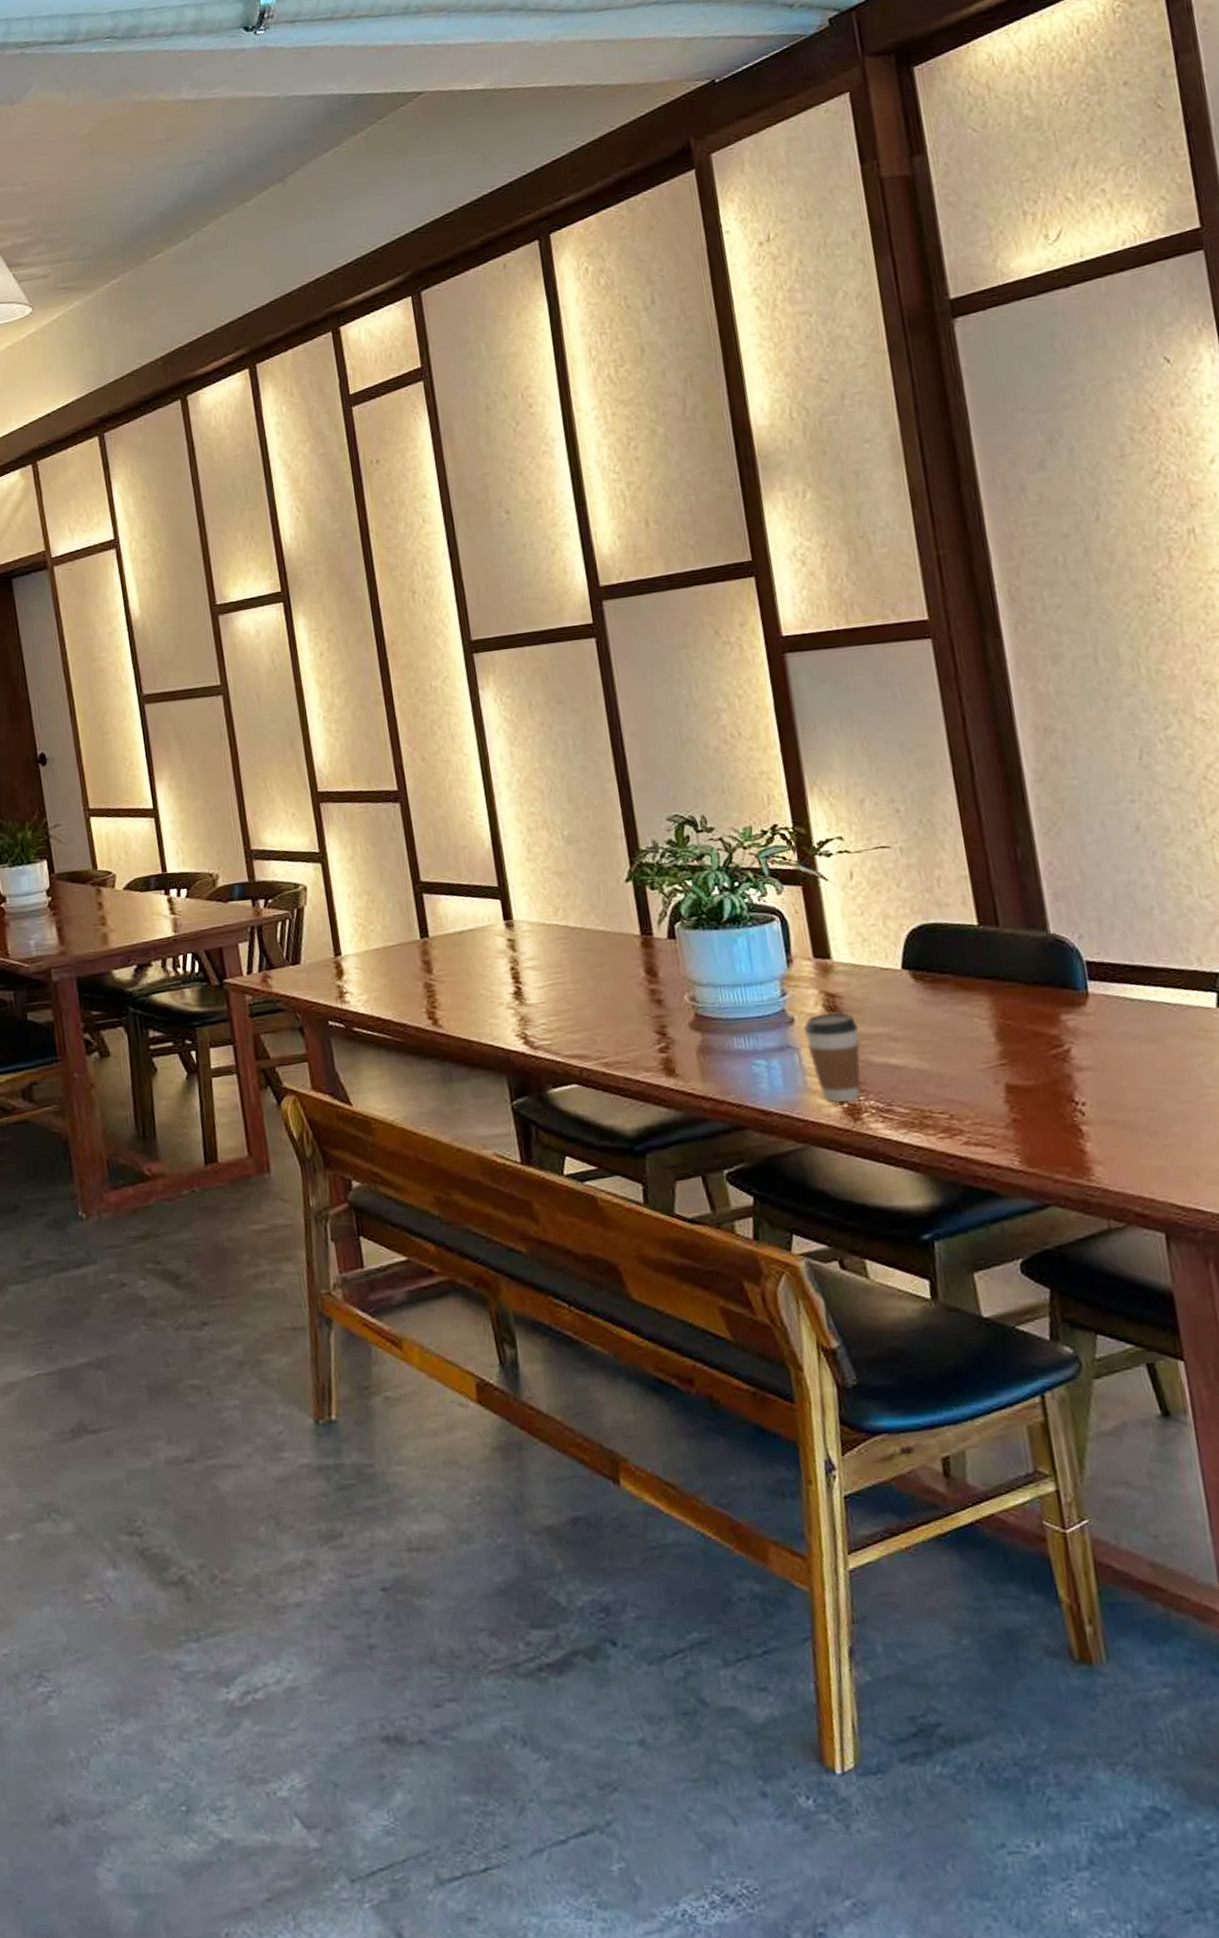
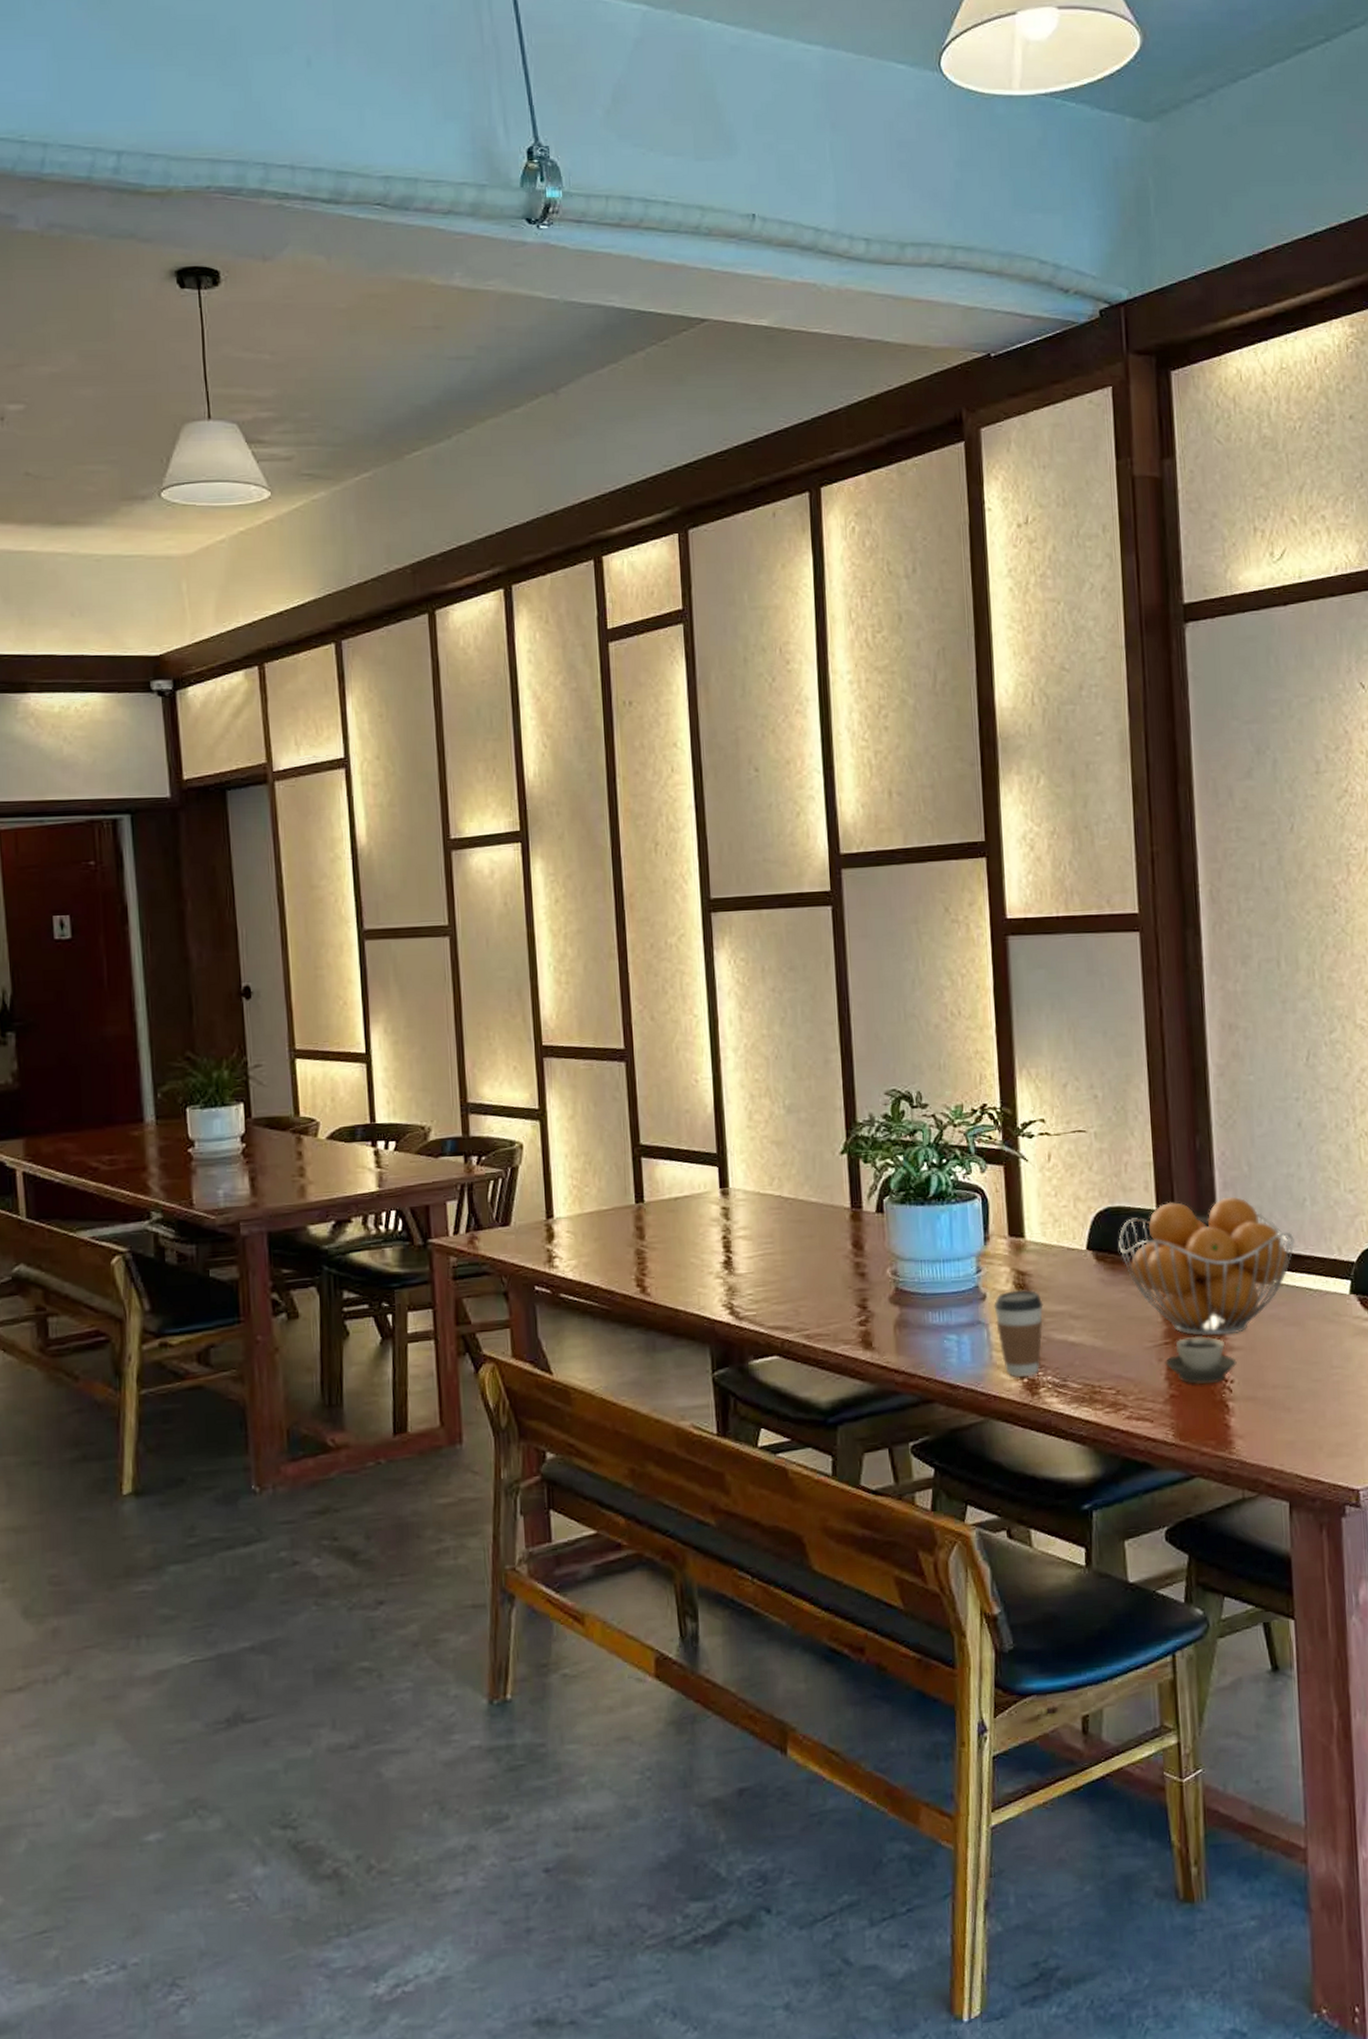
fruit basket: none [937,908,1144,1057] -> present [1119,1197,1295,1337]
cup: none [1003,1056,1088,1108] -> present [1165,1336,1237,1385]

